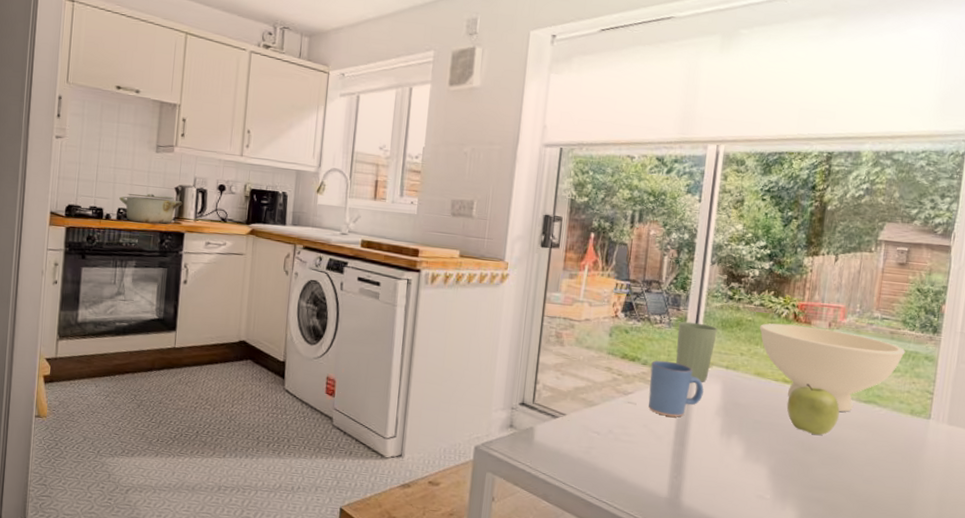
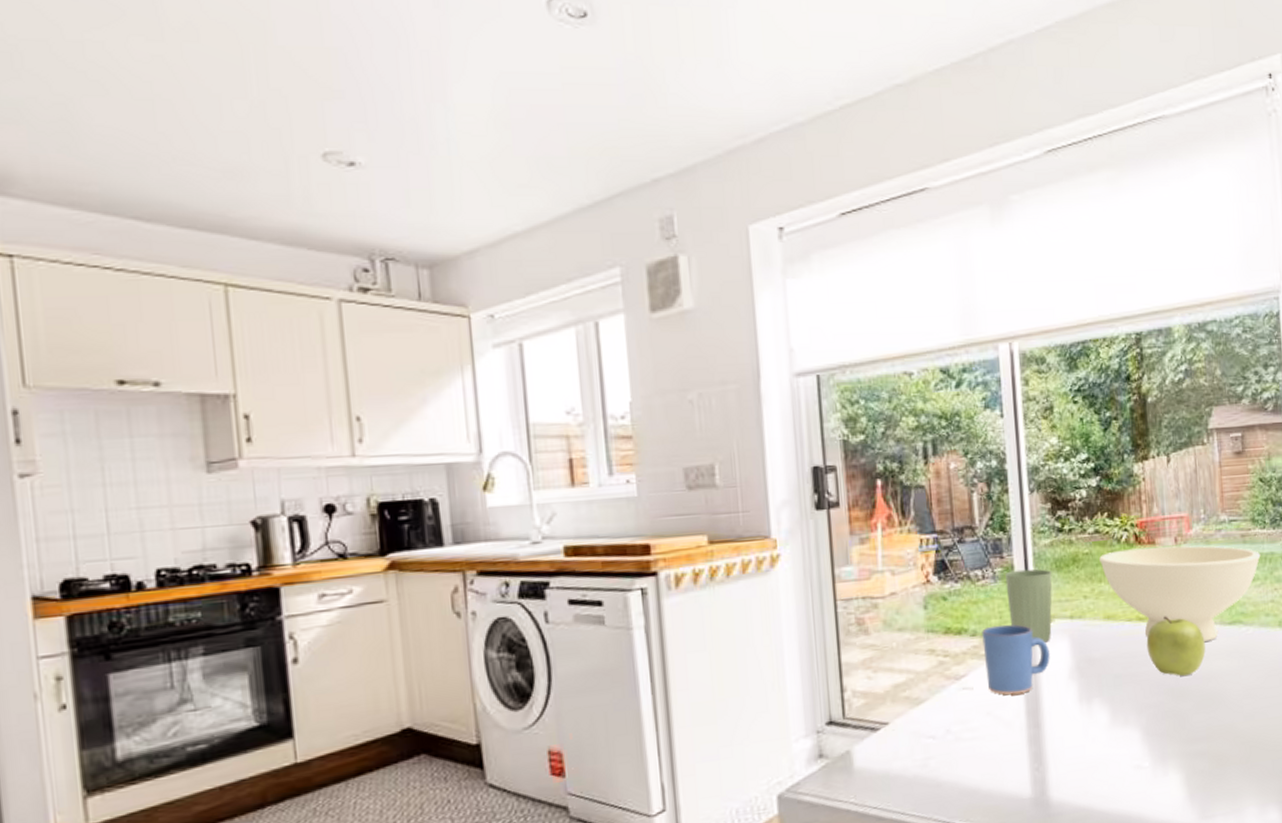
cooking pot: present [119,193,183,225] -> none [155,536,268,588]

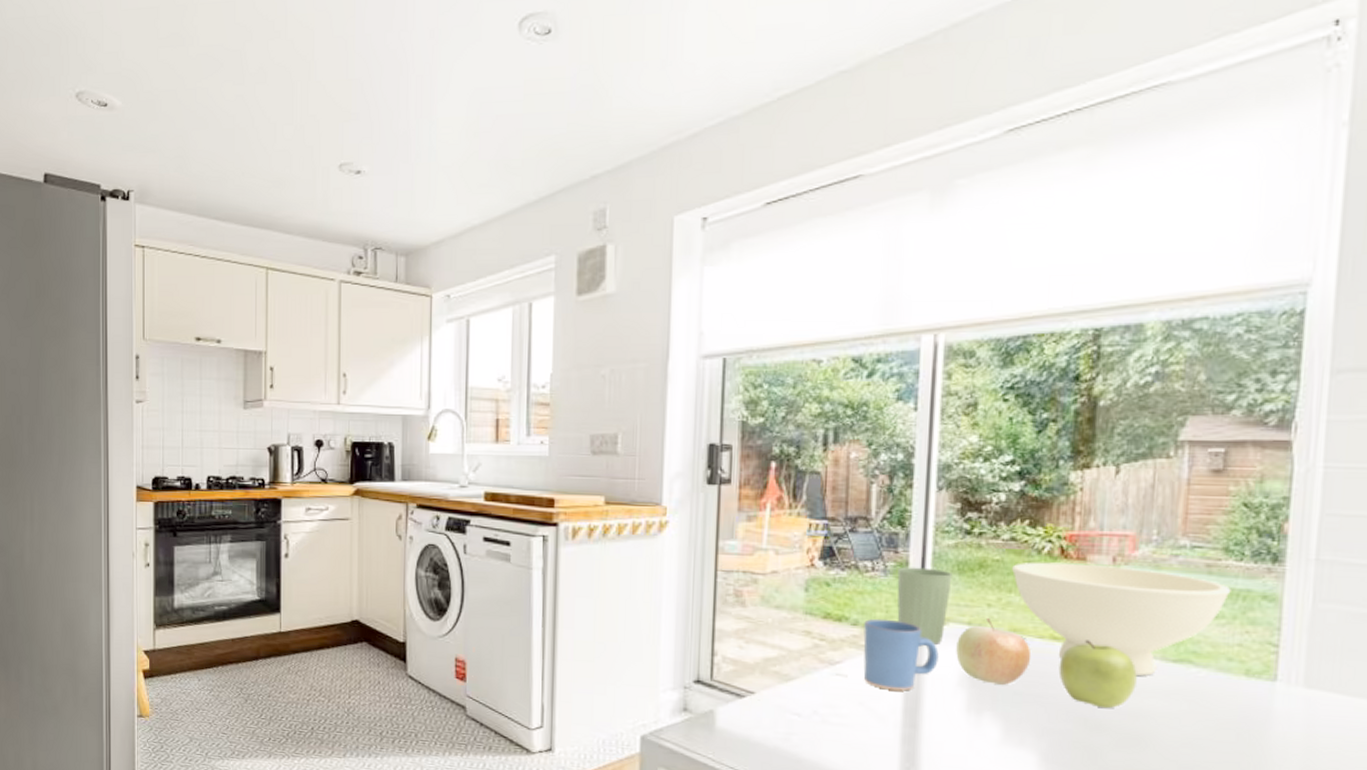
fruit: none [1063,608,1125,672] -> present [956,617,1032,686]

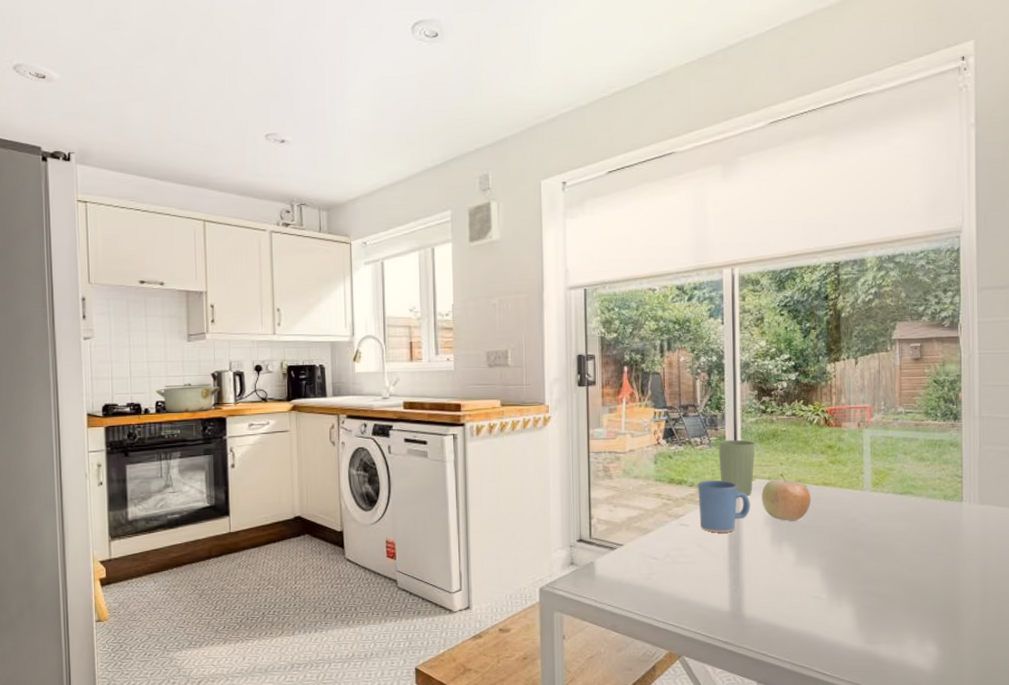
cooking pot: none [208,457,277,492] -> present [156,383,221,414]
bowl: present [1012,562,1231,676] -> none [795,429,931,506]
fruit: present [1058,640,1137,709] -> none [829,483,879,532]

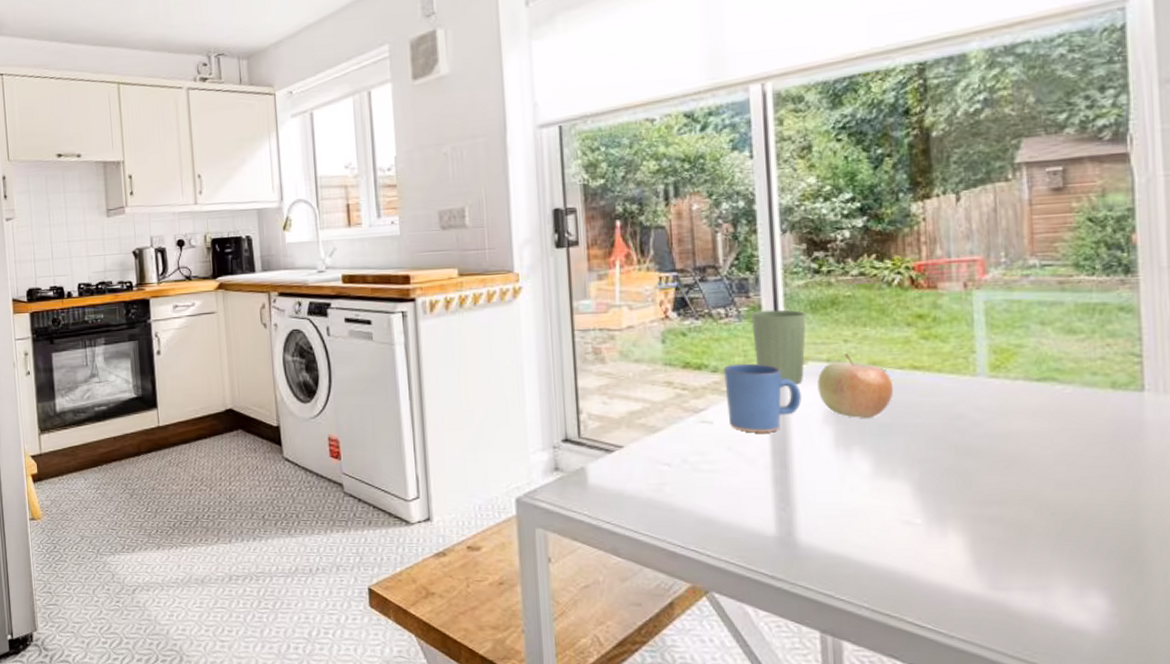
cooking pot: present [156,383,221,414] -> none [78,262,143,297]

